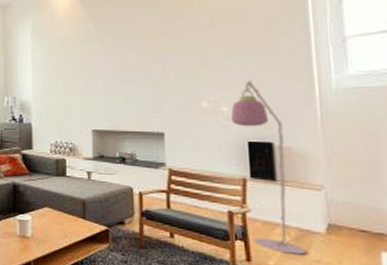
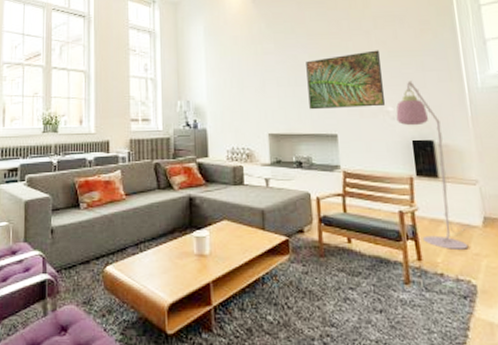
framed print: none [134,49,220,108] -> present [306,50,385,110]

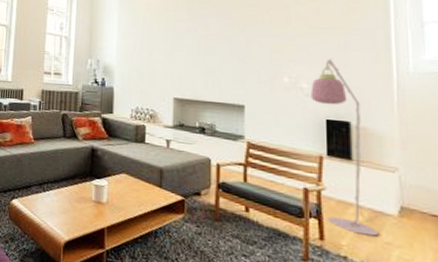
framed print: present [306,50,385,110] -> none [218,25,300,83]

